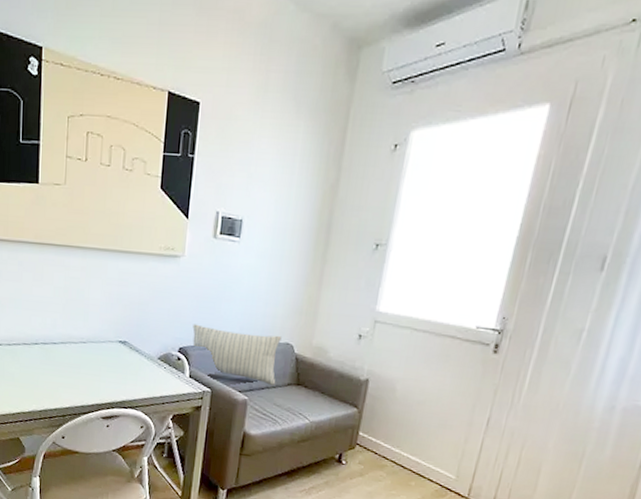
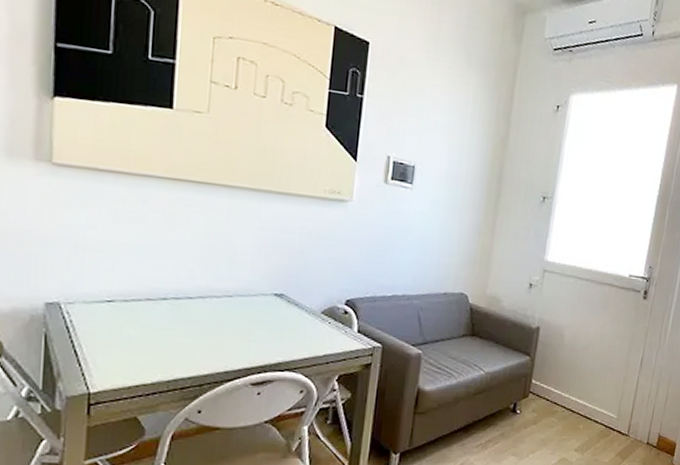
pillow: present [192,323,282,385] -> none [361,273,456,337]

